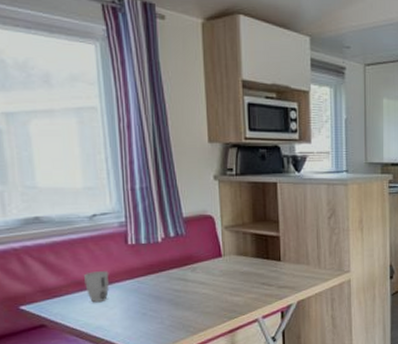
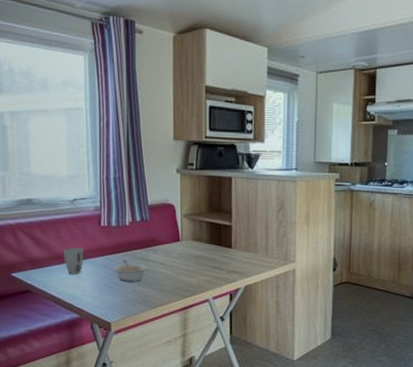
legume: none [146,281,186,307] -> present [113,259,148,282]

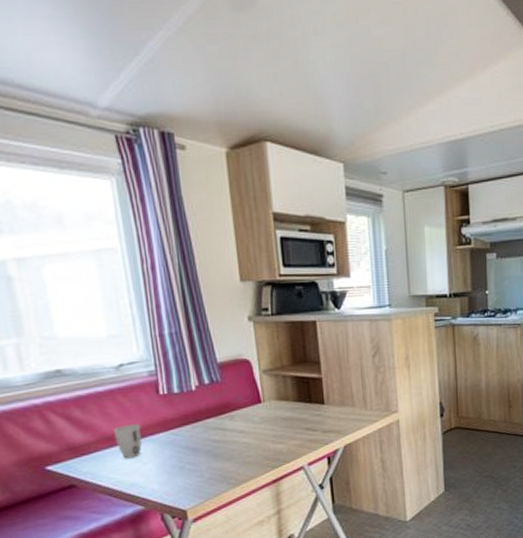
legume: present [113,259,148,282] -> none [182,432,225,459]

